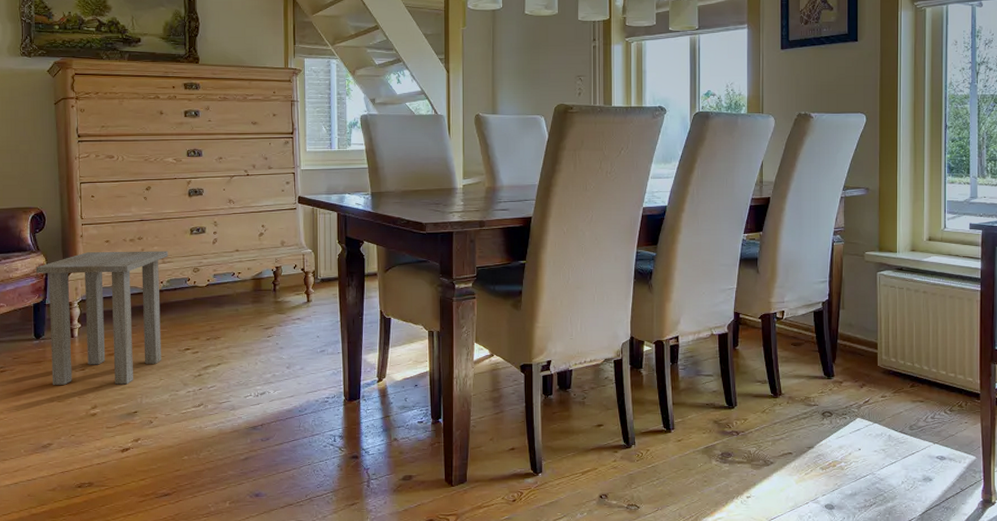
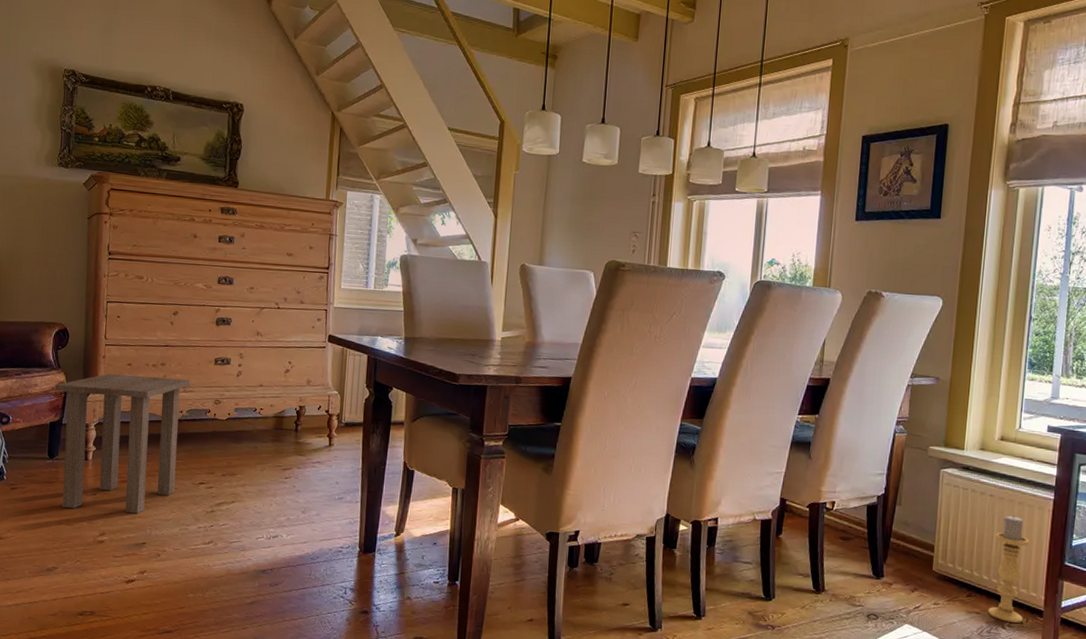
candle holder: none [931,309,962,407] -> present [988,515,1030,623]

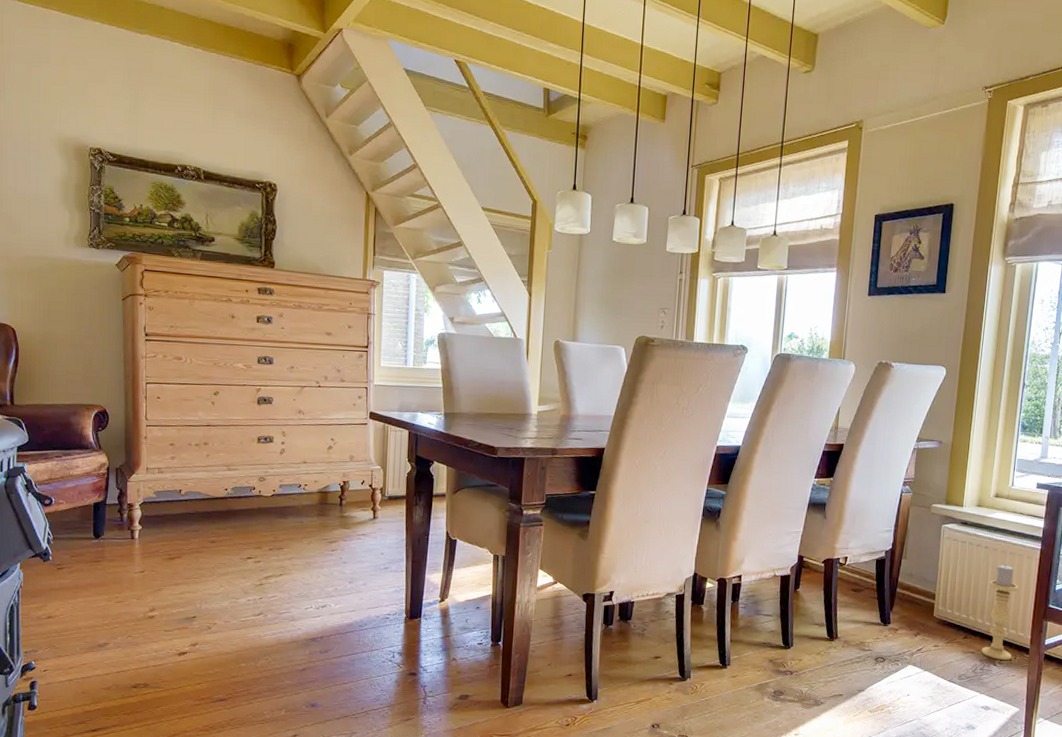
side table: present [55,374,191,514] -> none [97,454,234,589]

